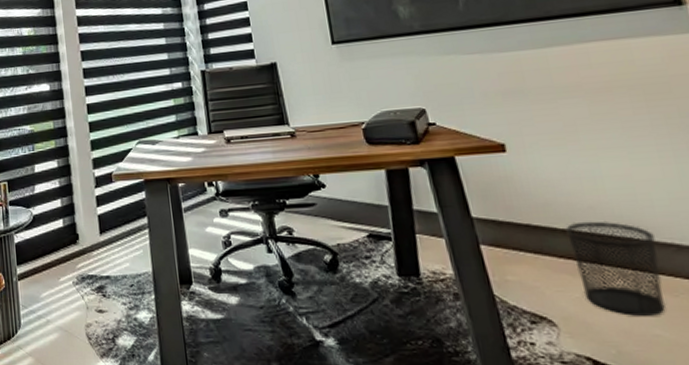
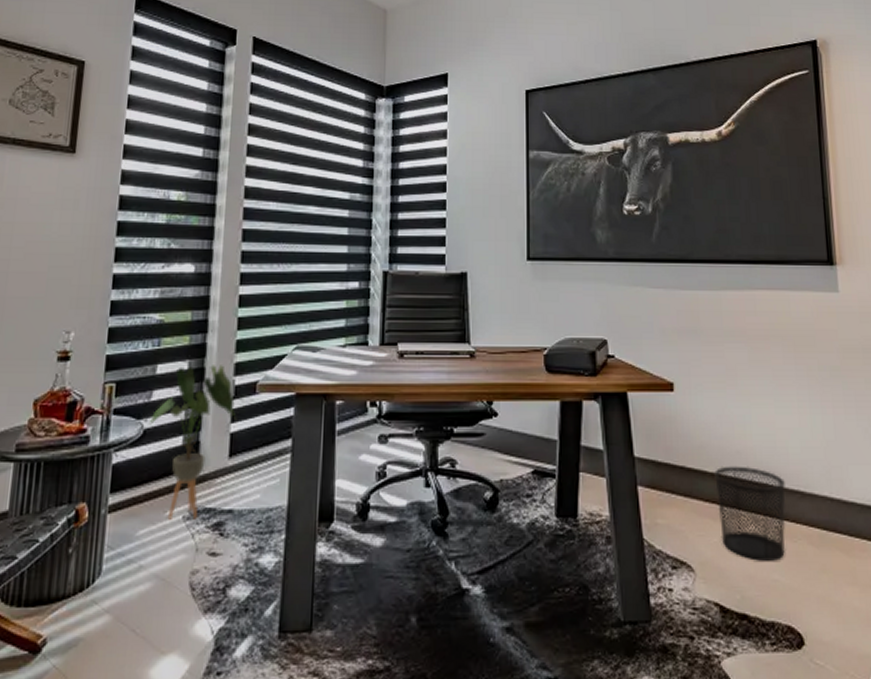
house plant: none [36,161,101,285] -> present [150,365,237,520]

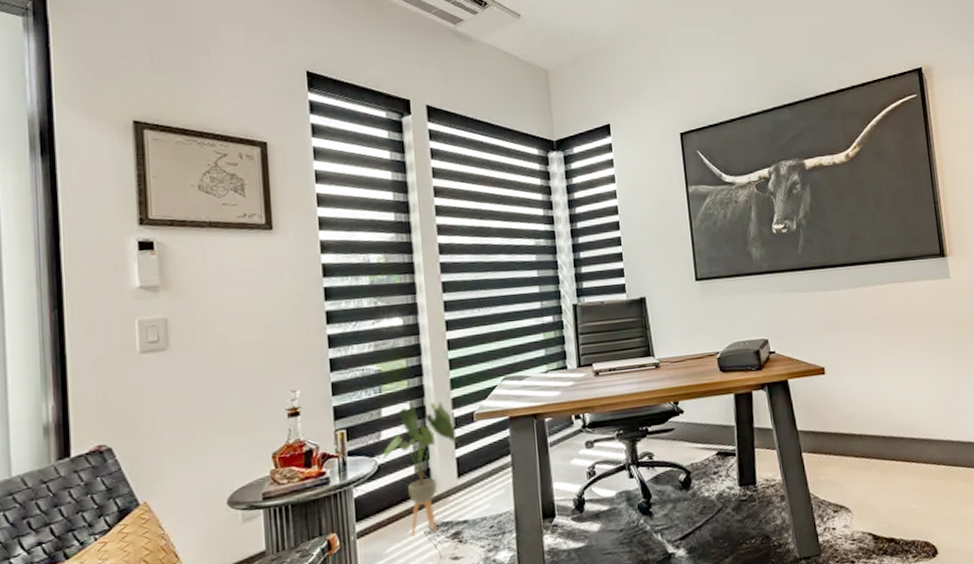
waste bin: present [714,466,786,561] -> none [861,425,920,497]

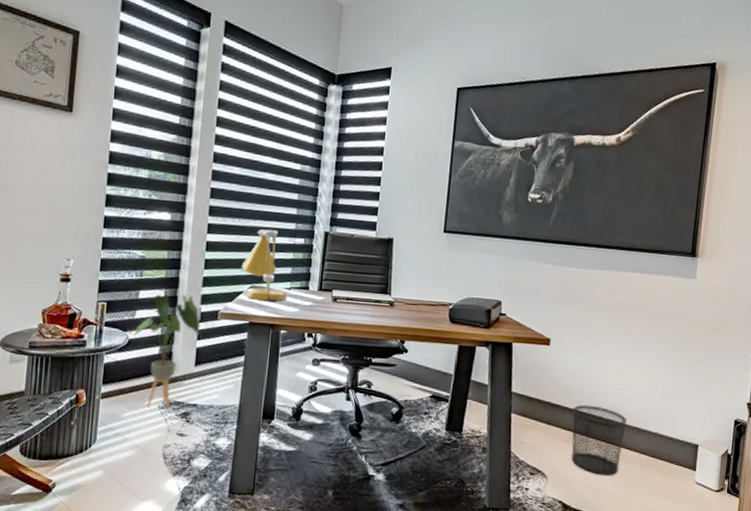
table lamp: none [490,313,546,392] -> present [241,229,287,302]
waste bin: none [861,425,920,497] -> present [571,404,627,476]

